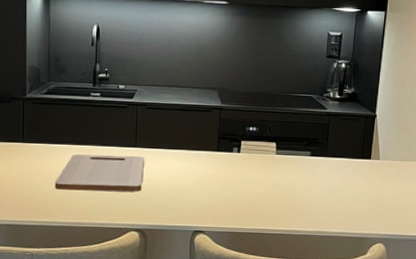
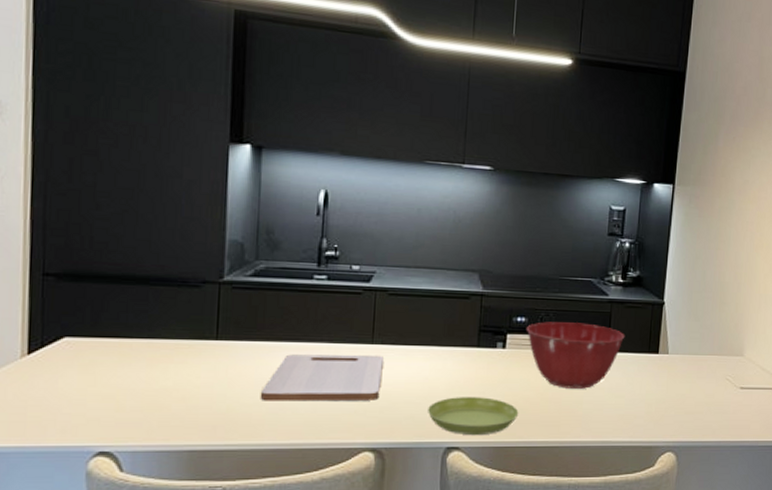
saucer: none [179,191,252,223] -> present [428,397,519,436]
mixing bowl: none [257,131,341,187] -> present [526,322,625,389]

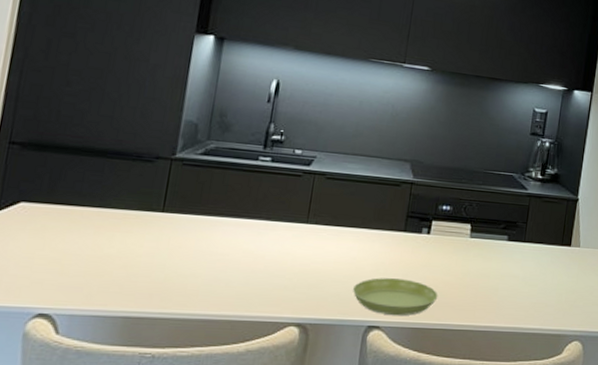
cutting board: present [261,354,383,402] -> none [198,229,316,277]
mixing bowl: present [526,322,625,389] -> none [450,211,541,276]

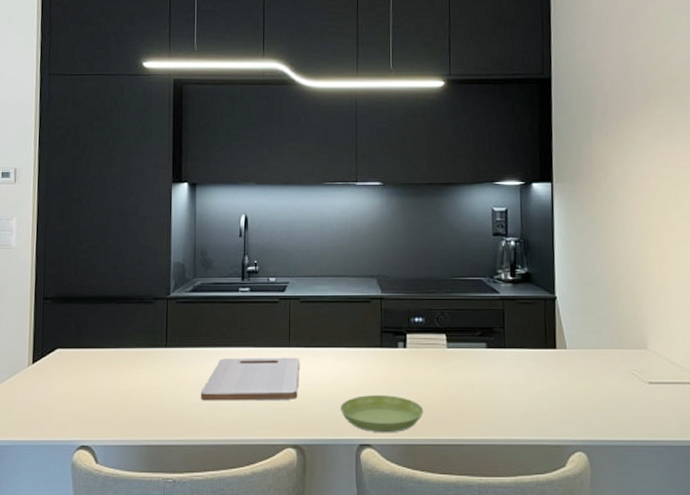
cutting board: none [198,229,316,277] -> present [201,357,299,401]

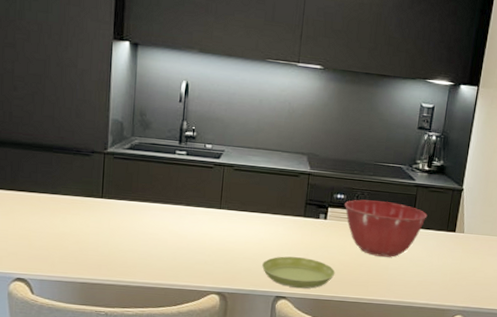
cutting board: present [201,357,299,401] -> none [134,213,229,254]
mixing bowl: none [423,321,520,386] -> present [344,199,428,257]

